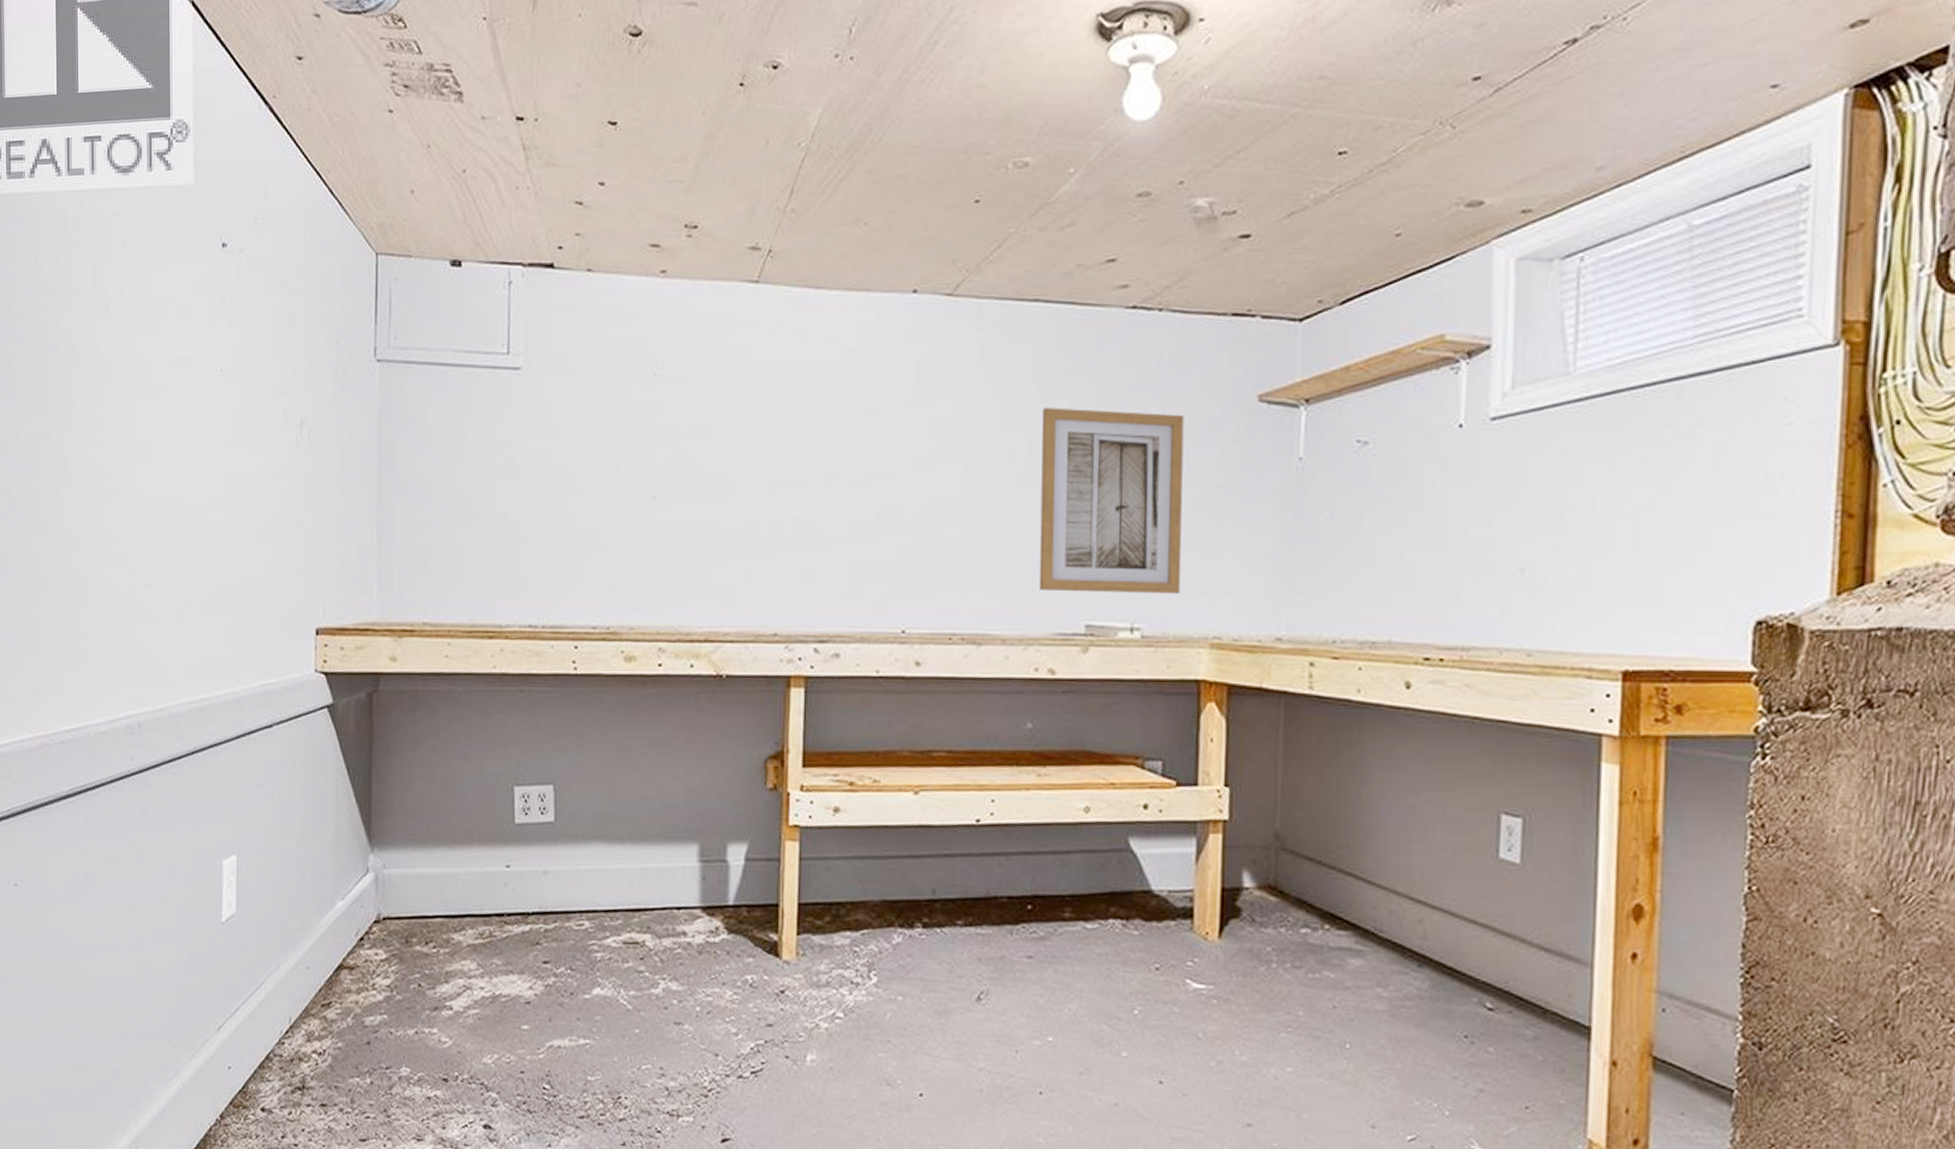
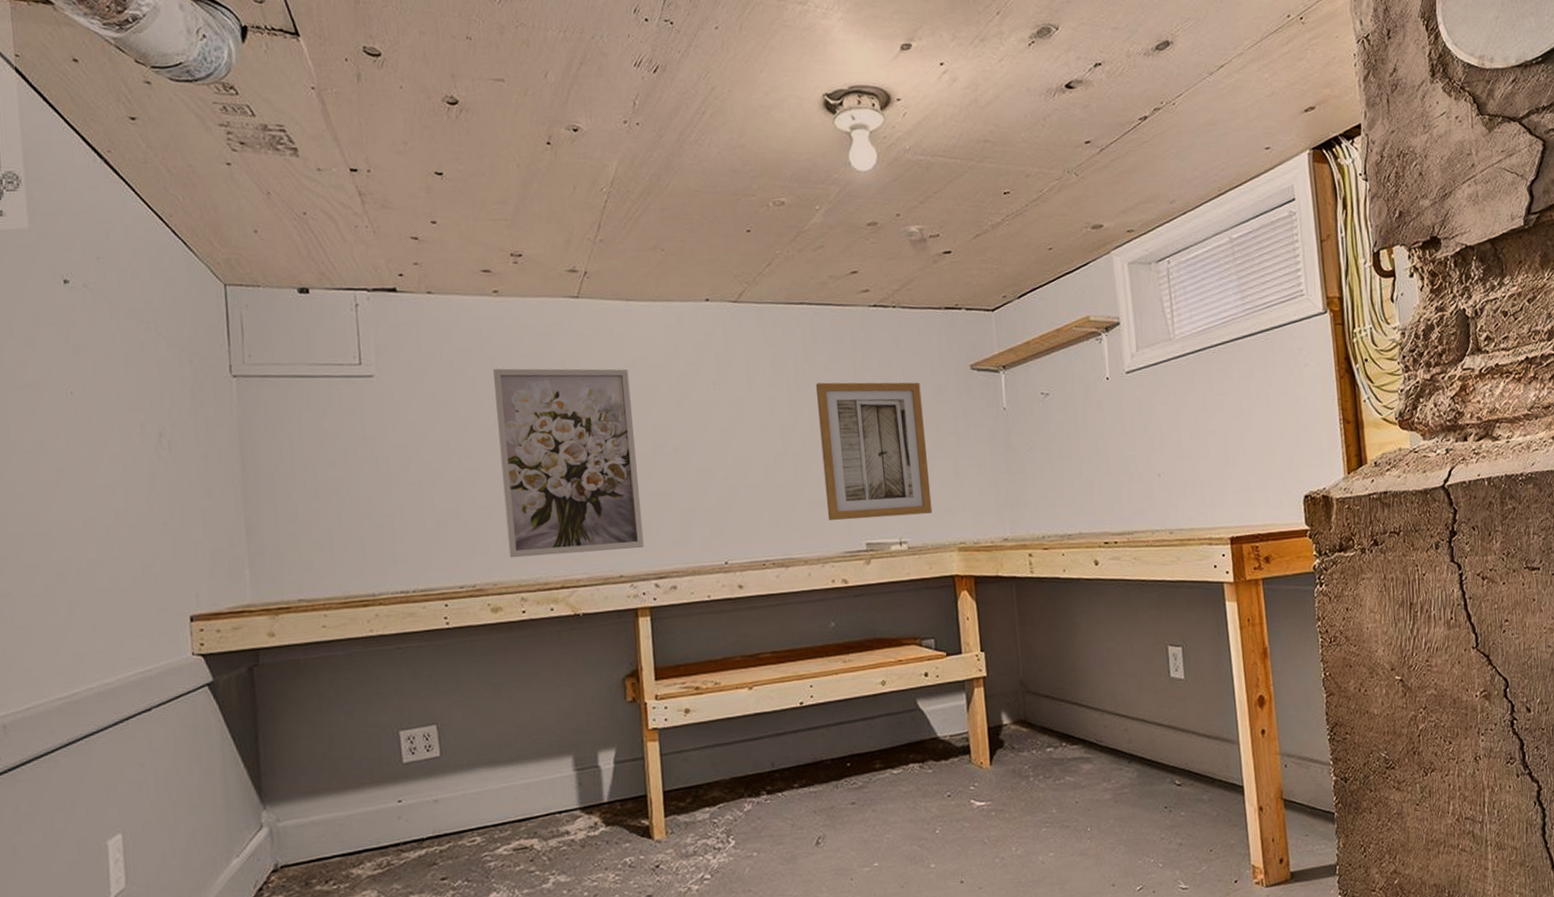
wall art: none [650,367,809,601] -> present [493,368,644,558]

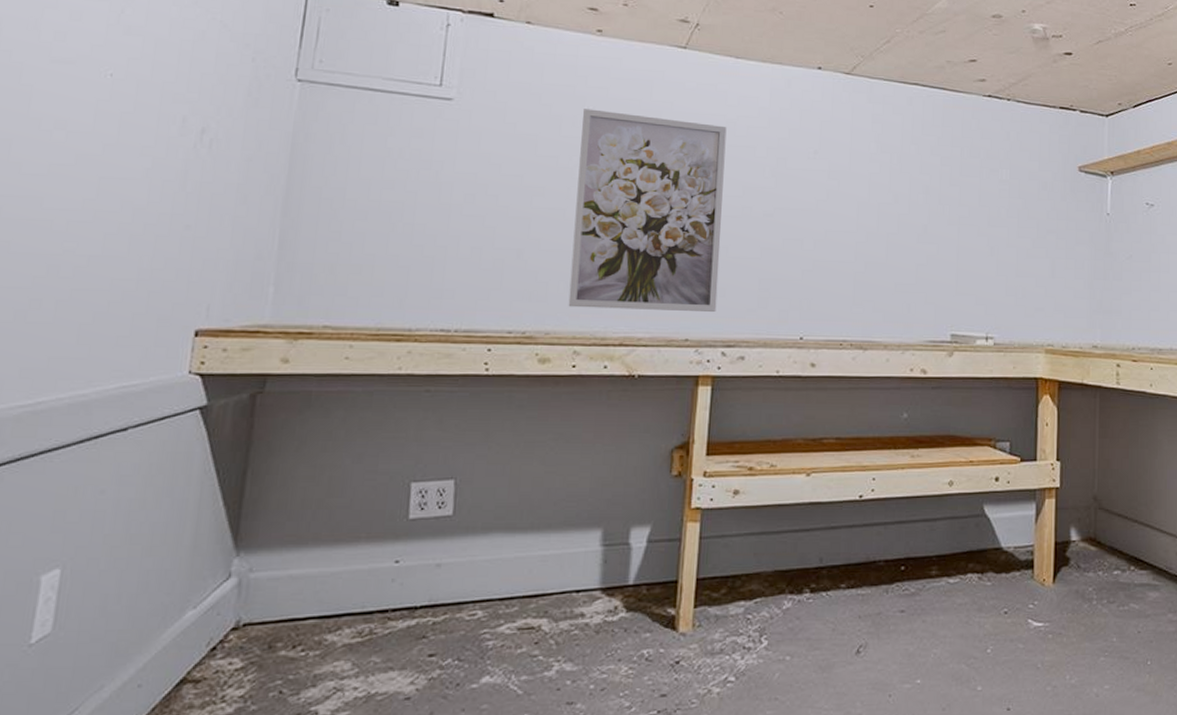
wall art: present [816,382,933,520] -> none [914,165,1026,311]

